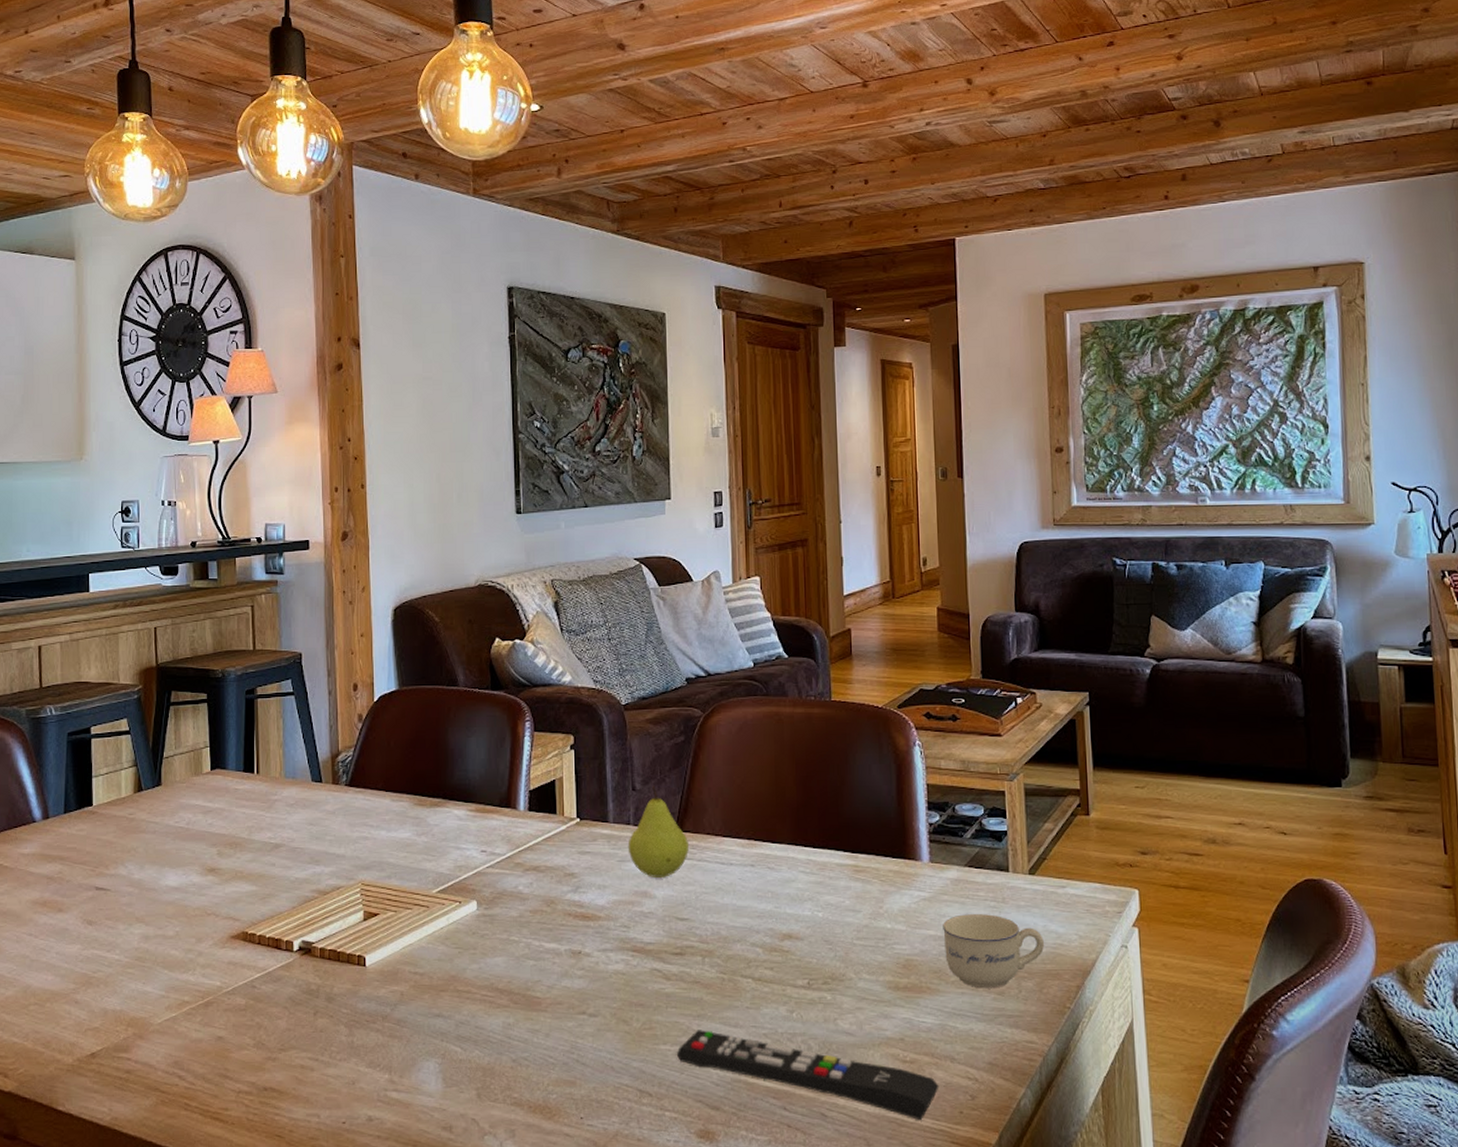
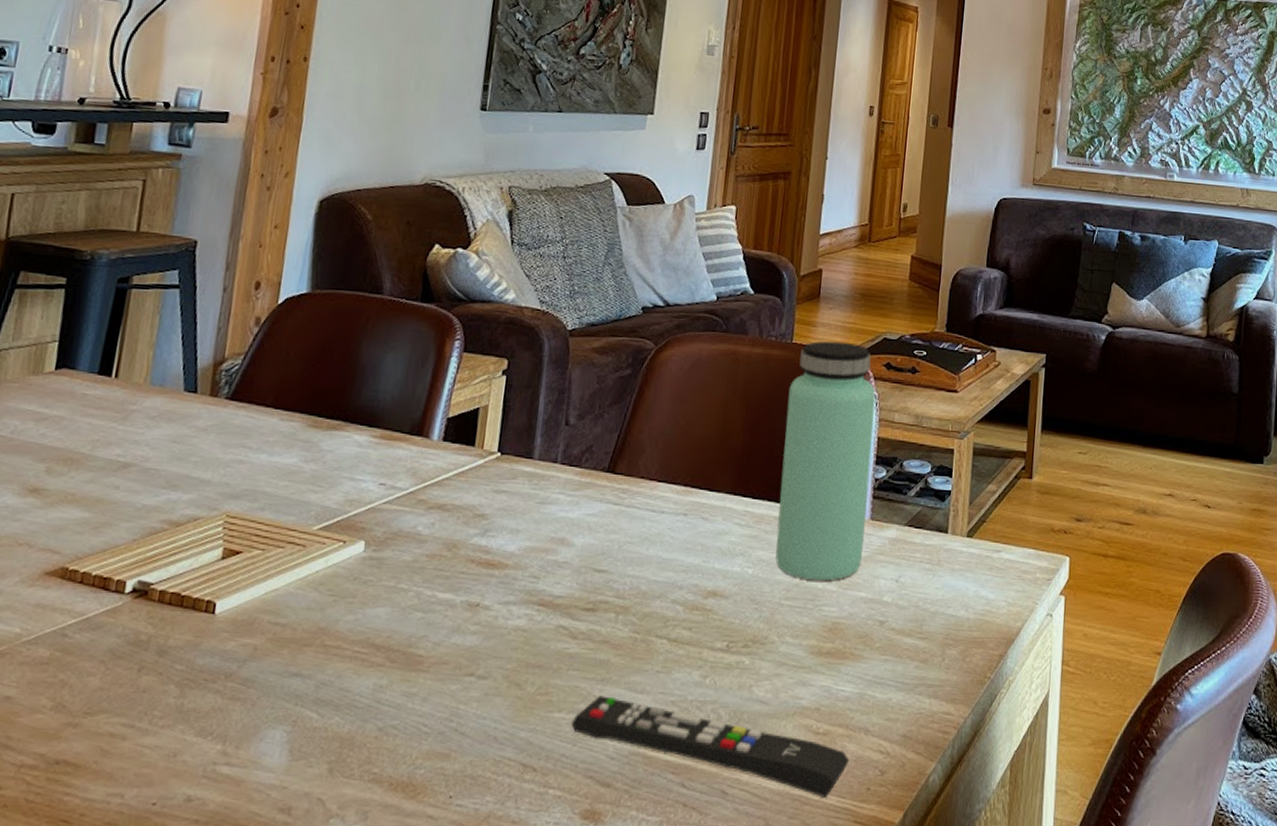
fruit: present [627,785,688,877] -> none [550,421,619,523]
bottle: none [834,696,926,921] -> present [775,341,876,581]
cup: present [943,914,1044,989] -> none [873,576,973,656]

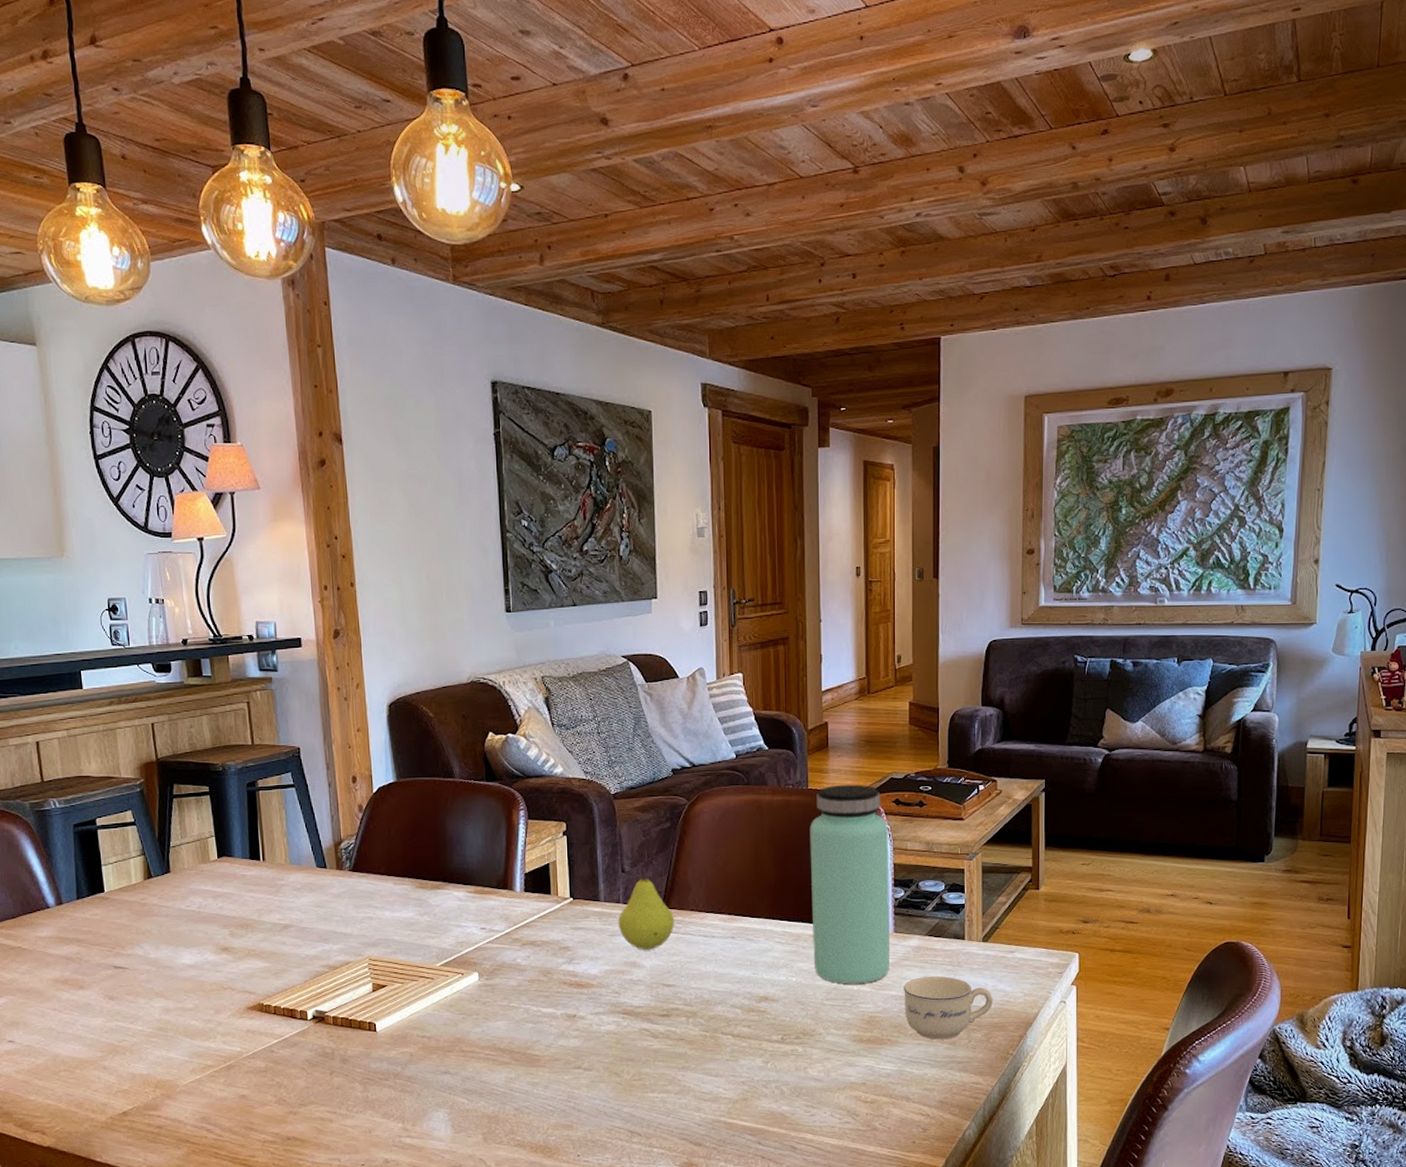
fruit: none [550,421,619,523] -> present [618,867,674,949]
remote control: present [571,696,850,797] -> none [663,1079,896,1149]
cup: none [873,576,973,656] -> present [904,976,993,1040]

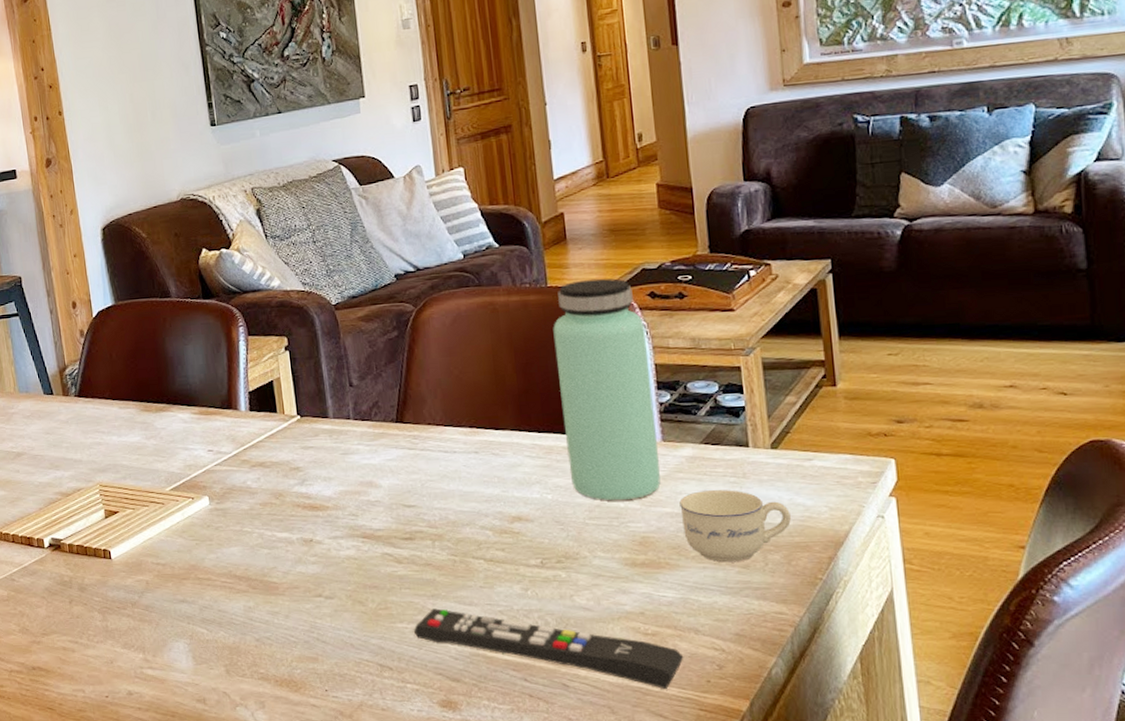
fruit: present [618,867,674,949] -> none [349,380,411,468]
remote control: none [663,1079,896,1149] -> present [413,608,684,689]

